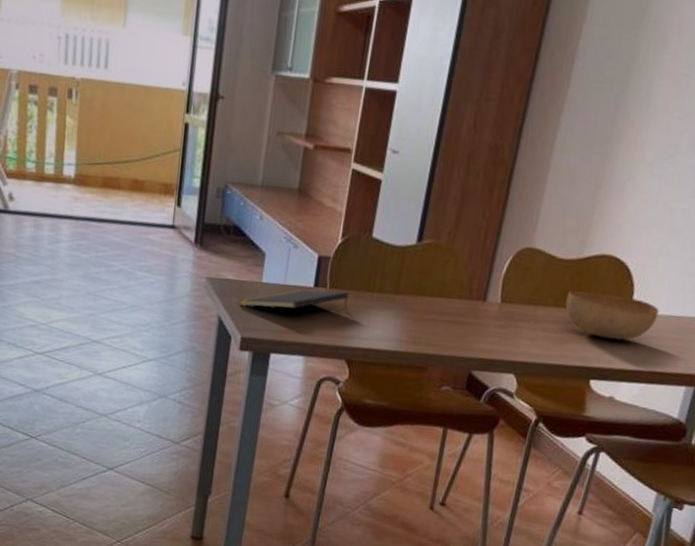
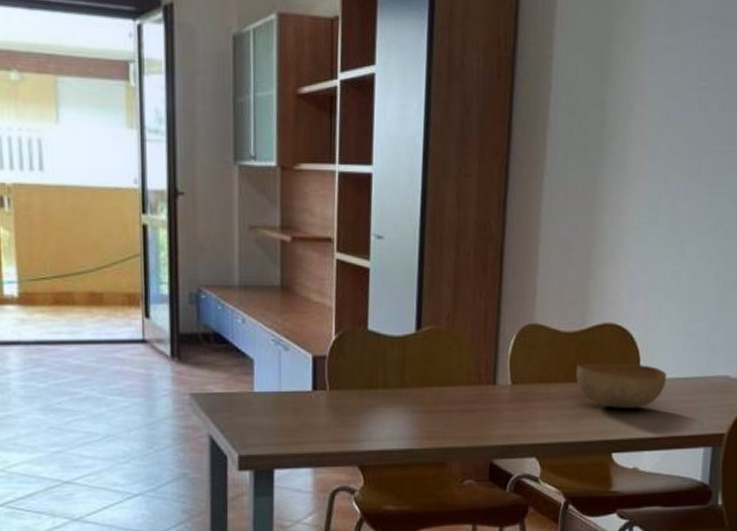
notepad: present [238,289,349,310] -> none [230,392,352,421]

